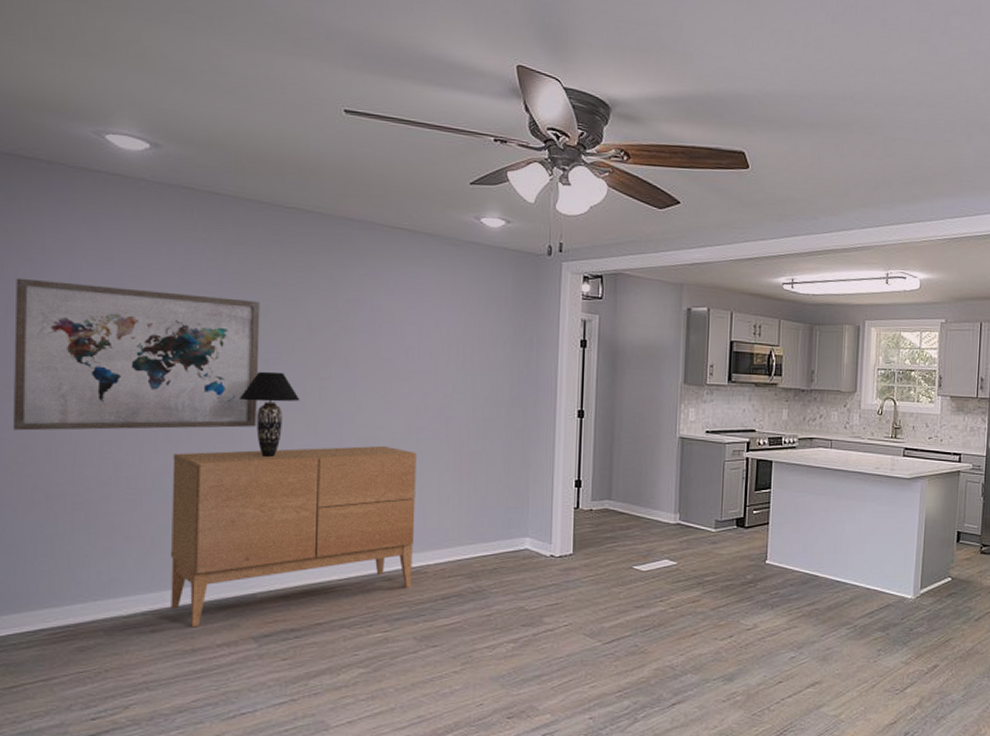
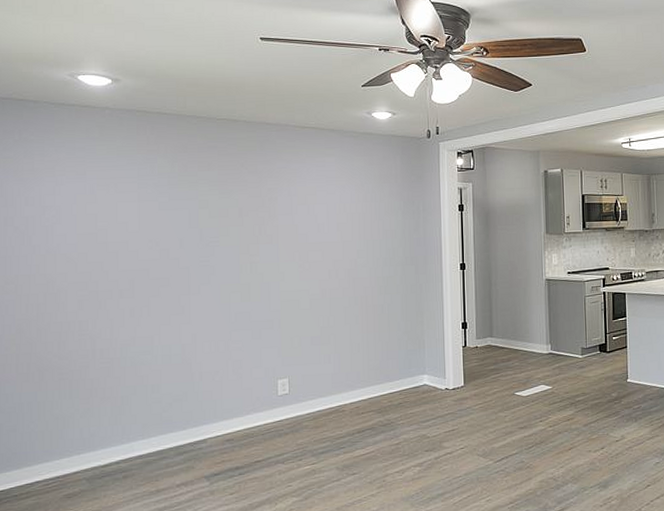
wall art: present [14,278,260,431] -> none [12,194,202,318]
sideboard: present [170,445,417,628] -> none [136,306,333,472]
table lamp: present [240,371,300,458] -> none [187,252,235,324]

